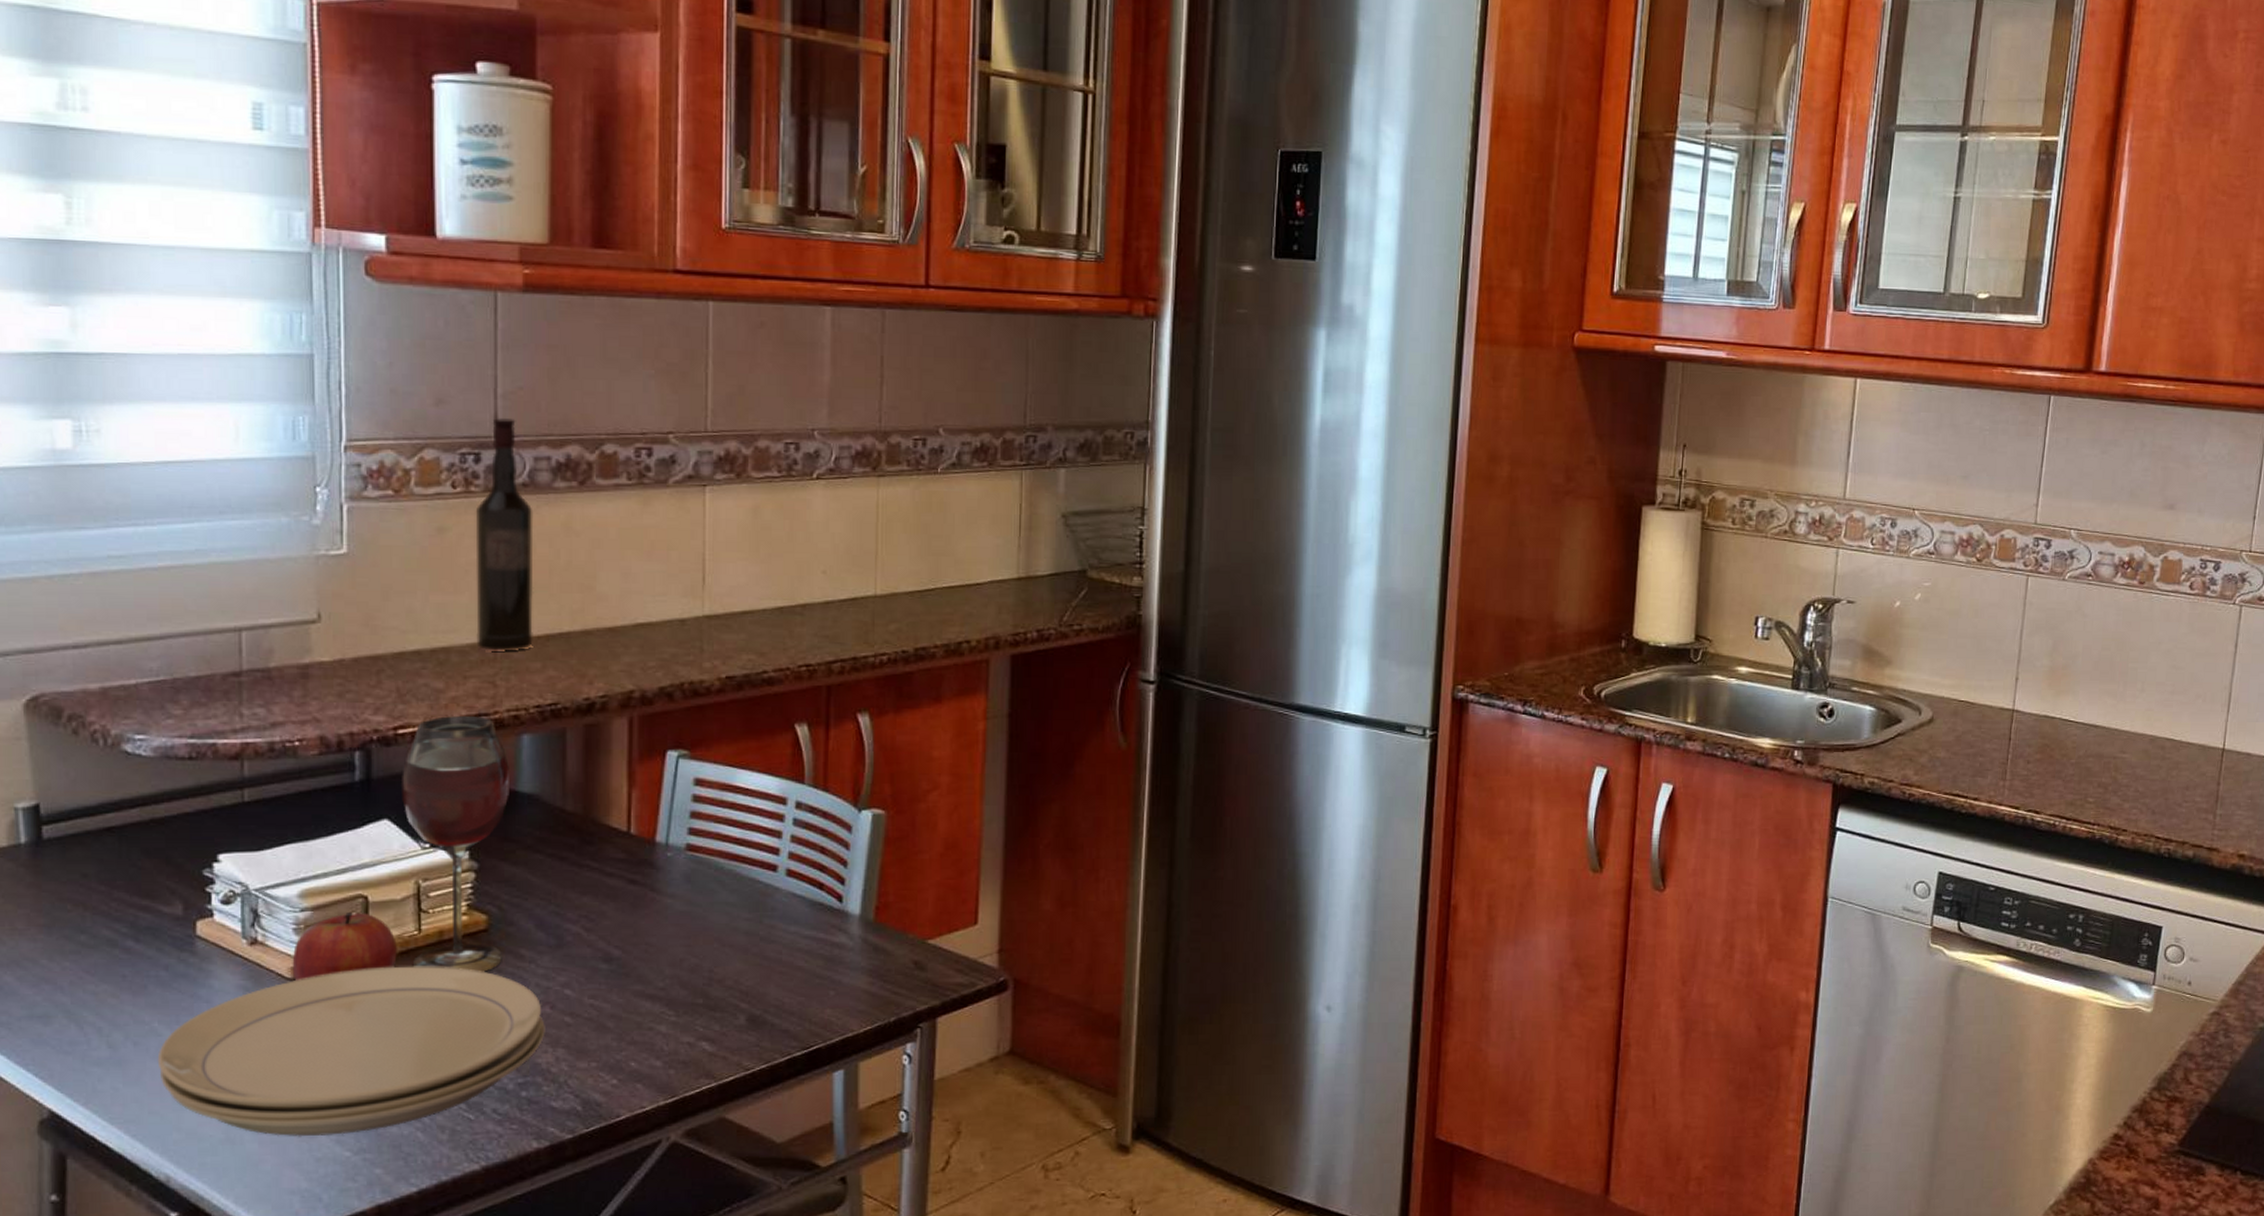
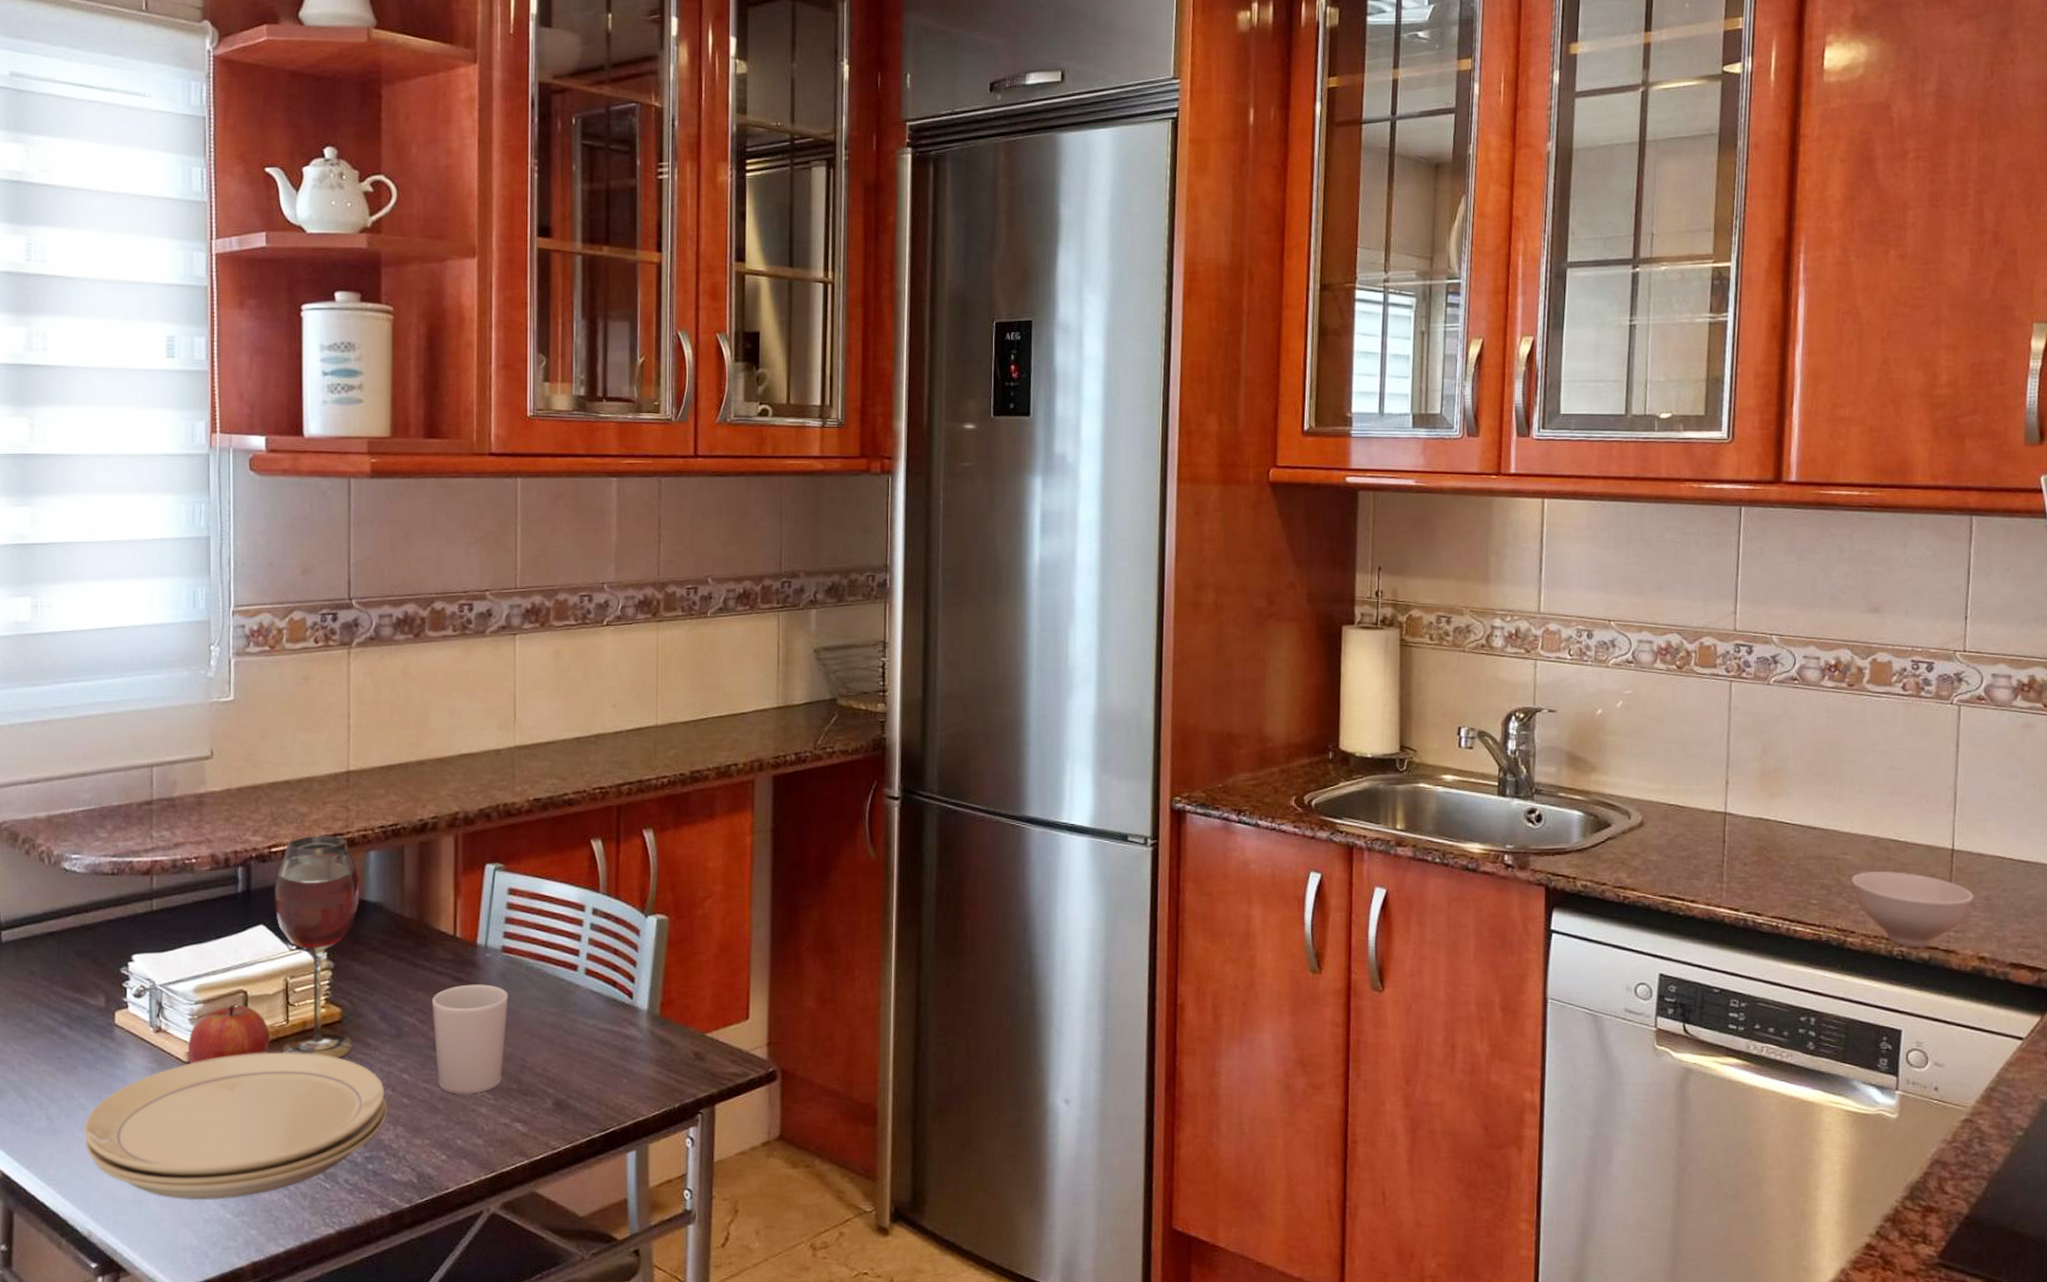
wine bottle: present [475,418,534,651] -> none [333,583,379,780]
mug: none [600,887,694,1011] -> present [432,984,509,1094]
bowl: none [2127,770,2239,845] -> present [1851,872,1974,947]

